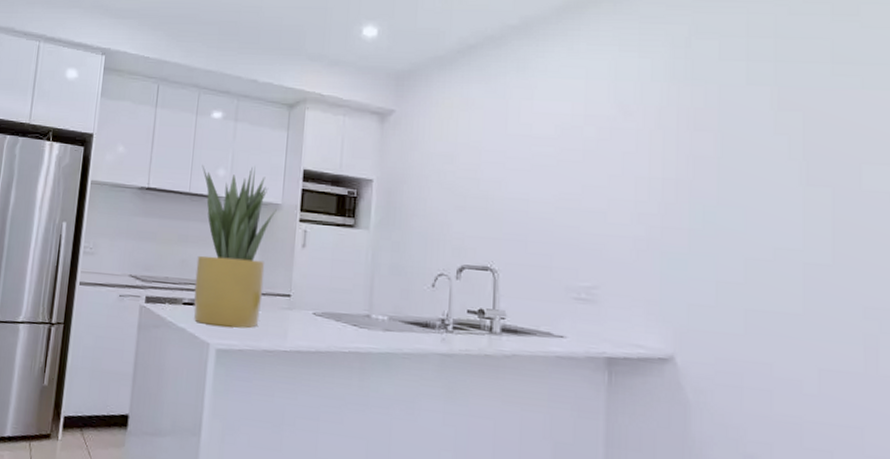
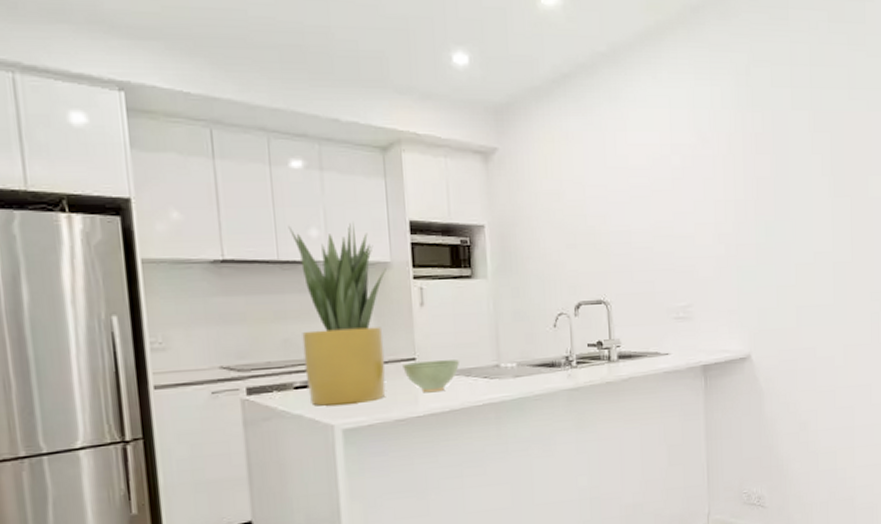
bowl: none [277,298,332,331] -> present [403,359,460,393]

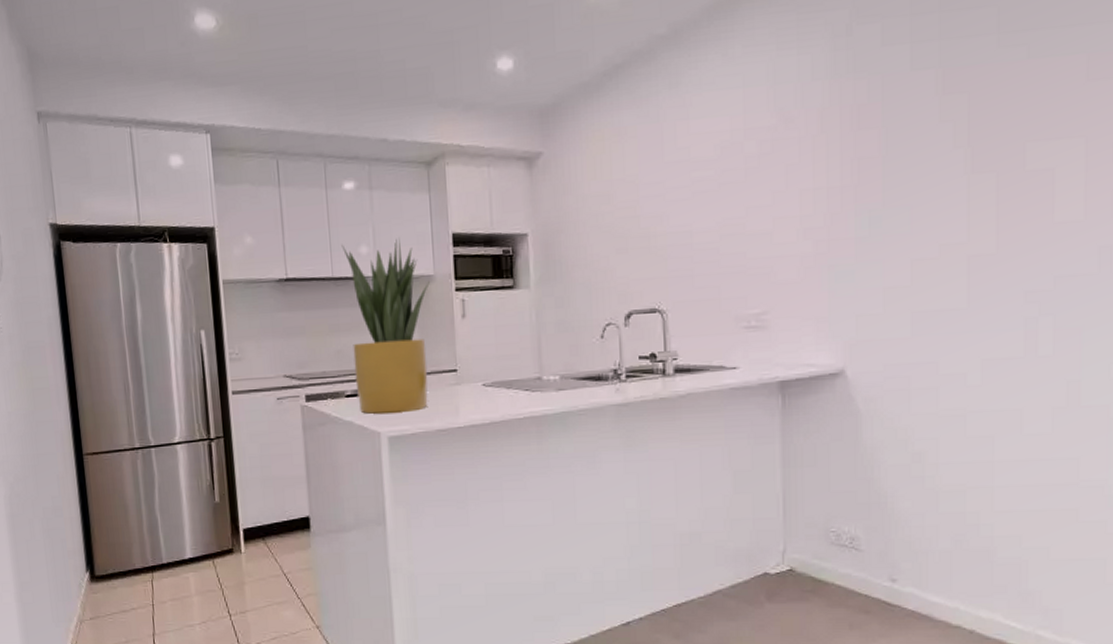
bowl: present [403,359,460,393] -> none [444,371,501,404]

